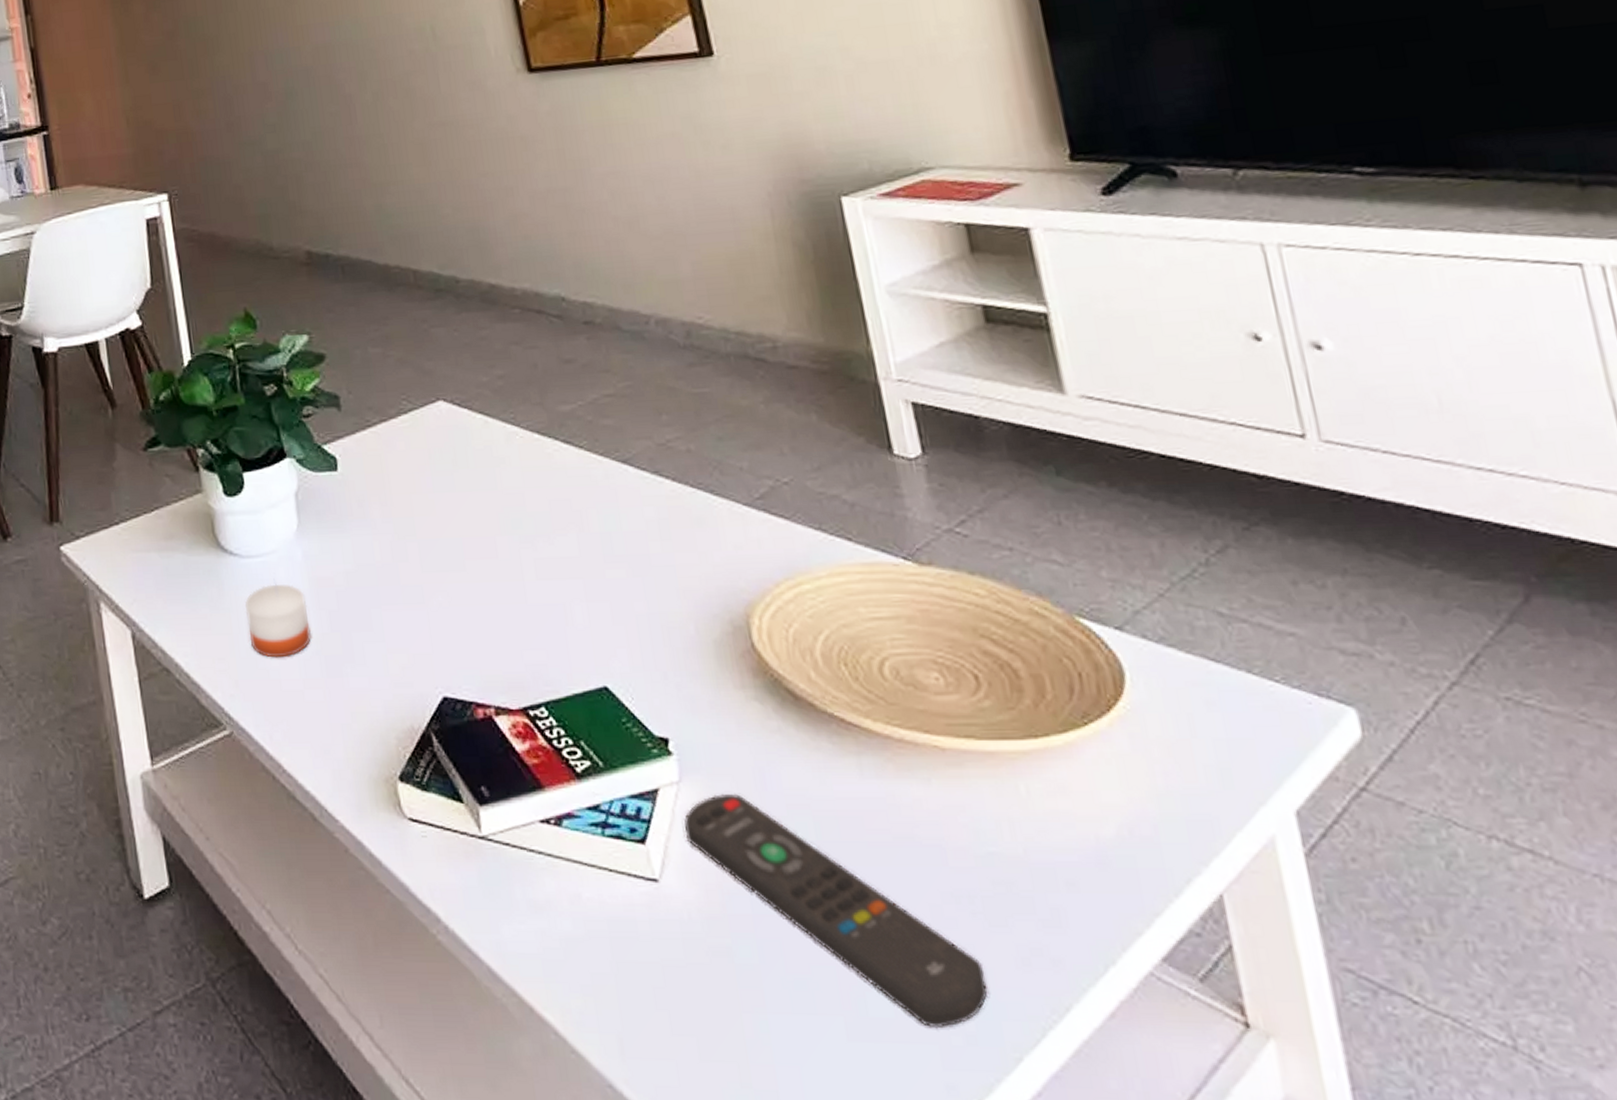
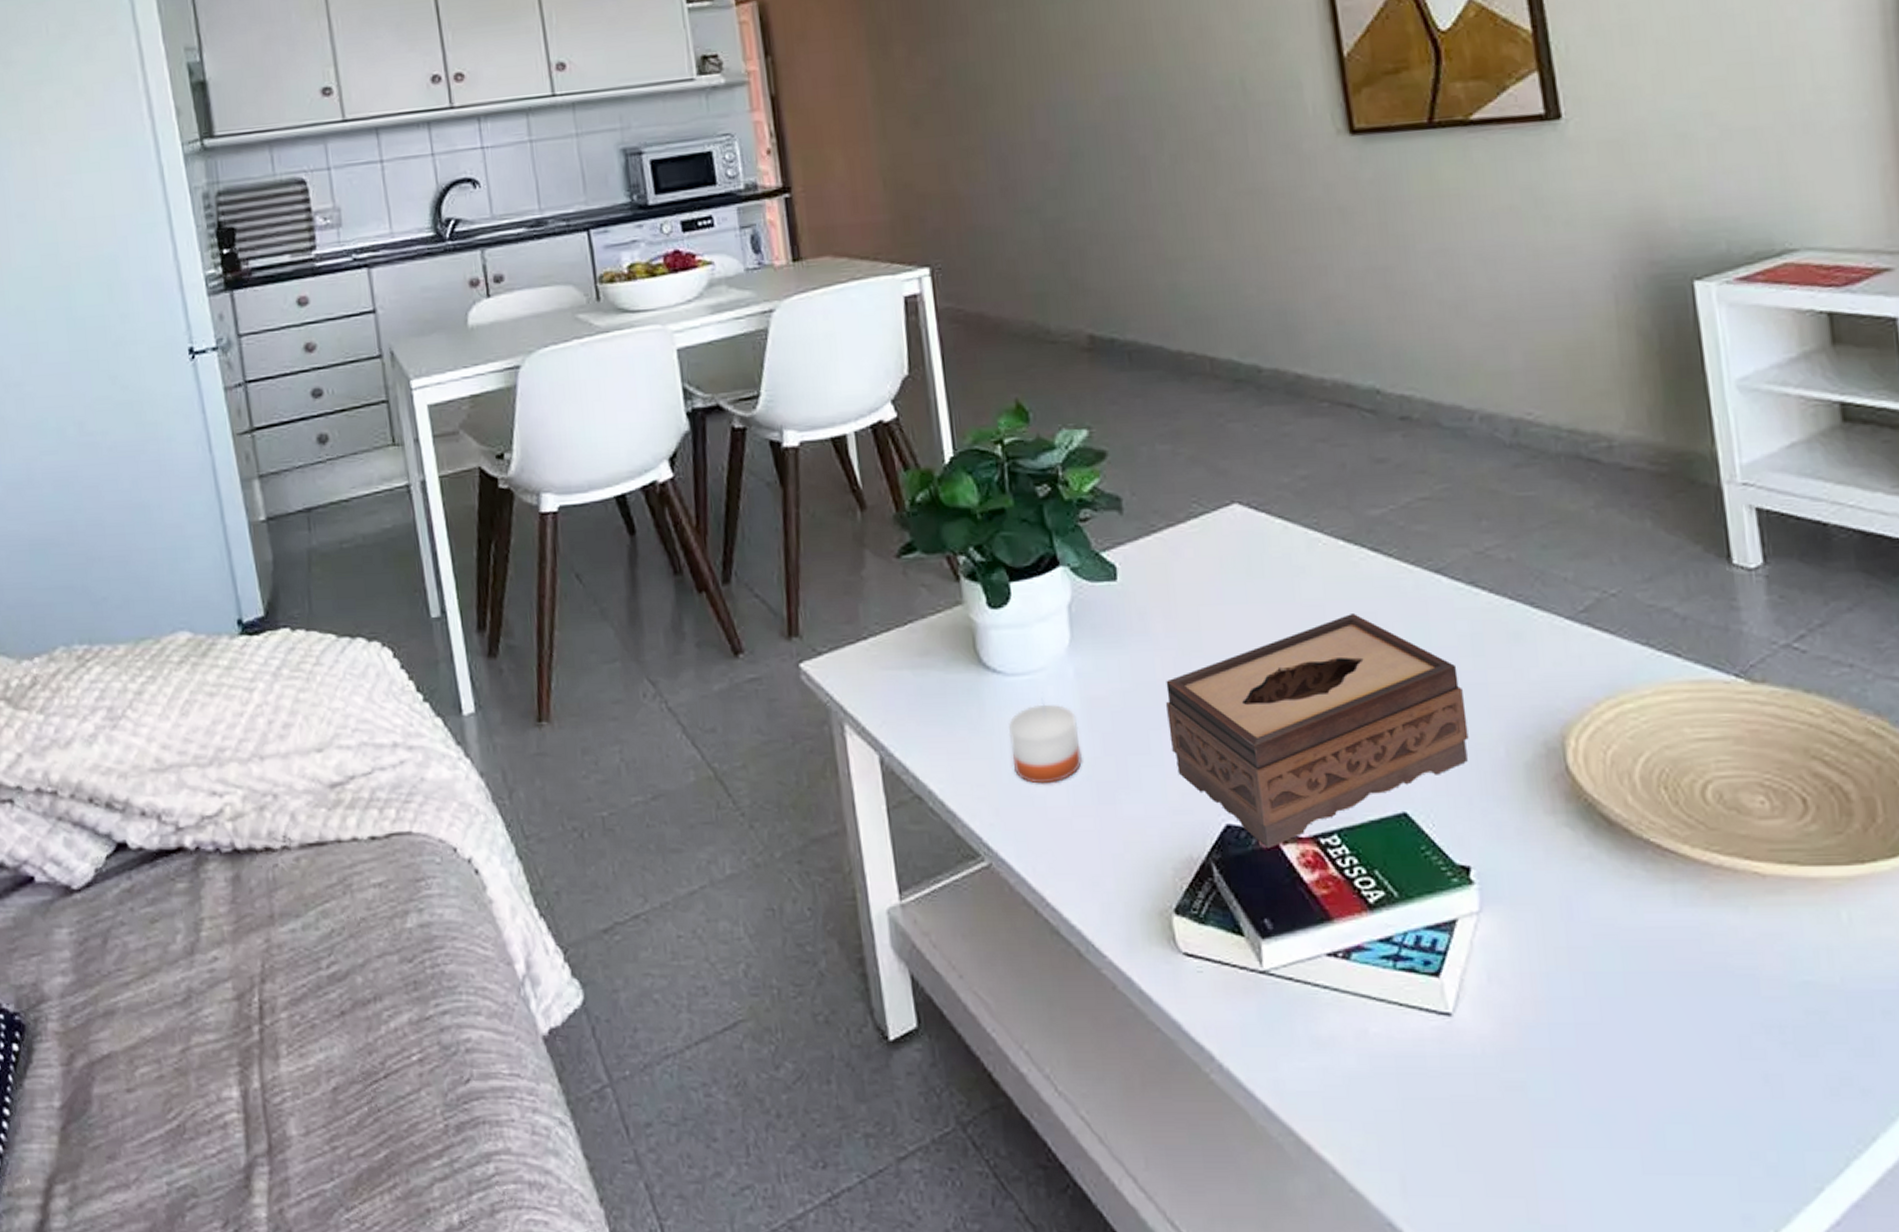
tissue box: none [384,501,661,720] -> present [1166,614,1469,849]
remote control: present [684,794,988,1029] -> none [1483,924,1793,1160]

